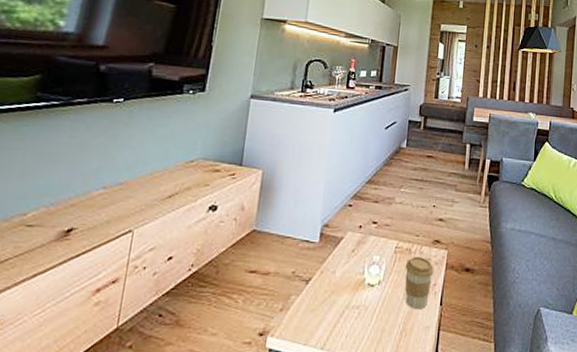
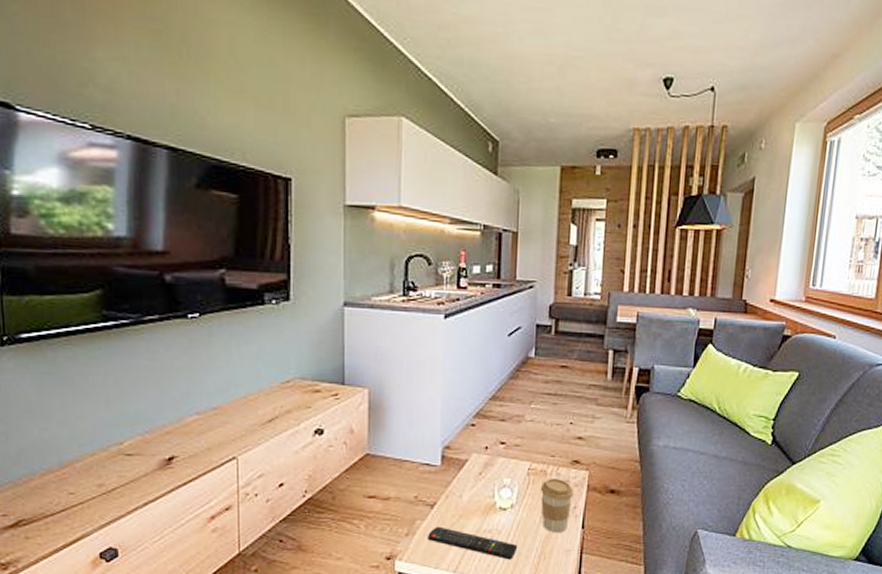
remote control: none [300,302,382,337] -> present [428,526,518,560]

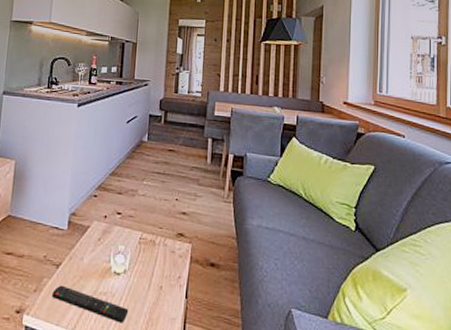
coffee cup: present [540,478,574,533] -> none [149,247,179,301]

